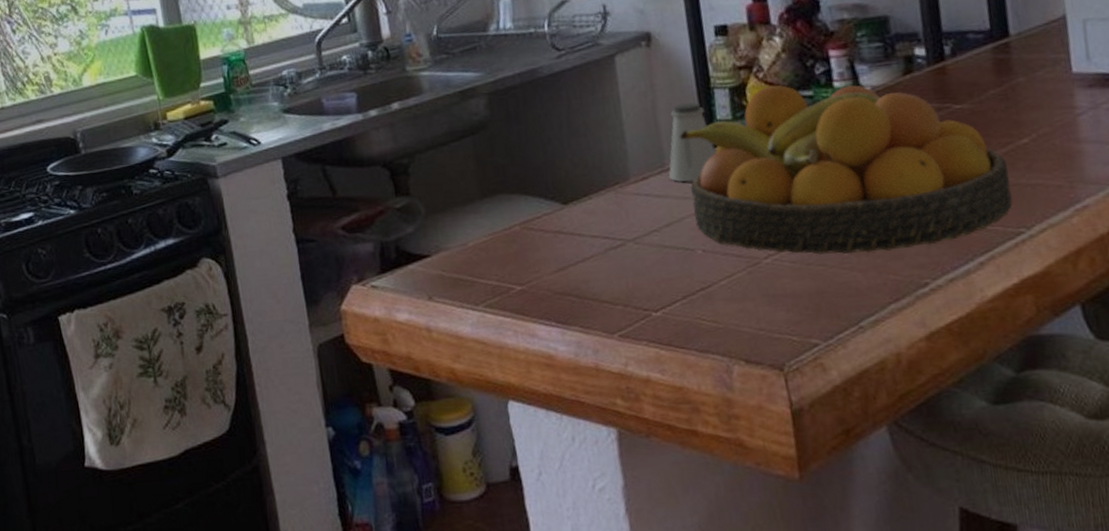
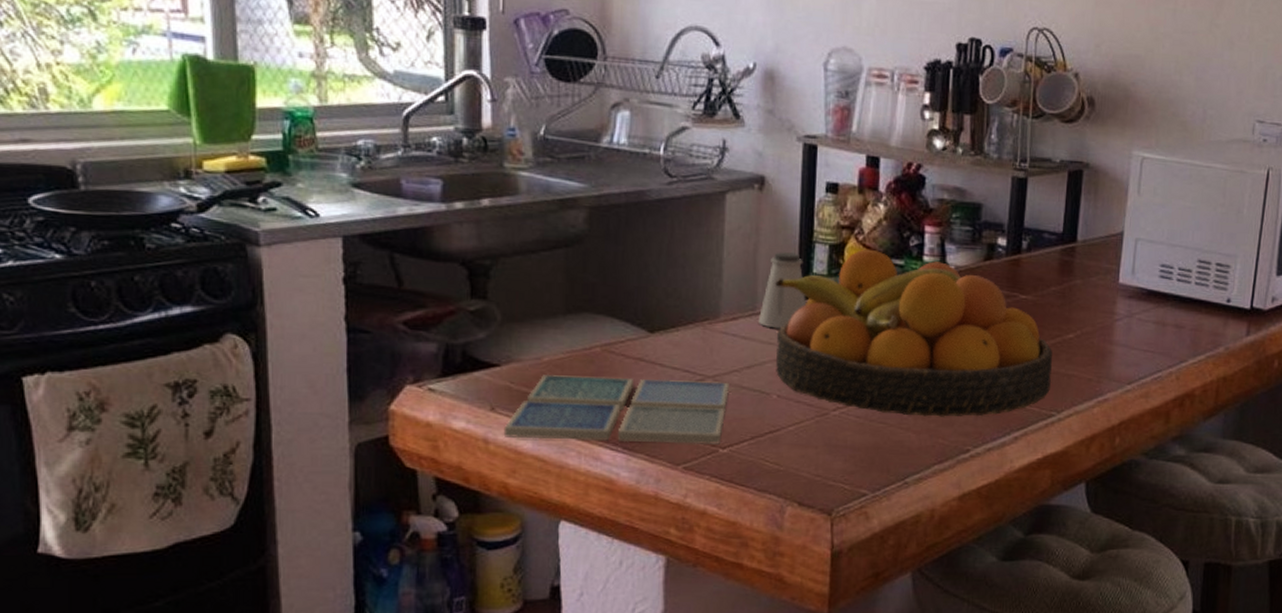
drink coaster: none [442,243,653,324] -> present [503,374,729,445]

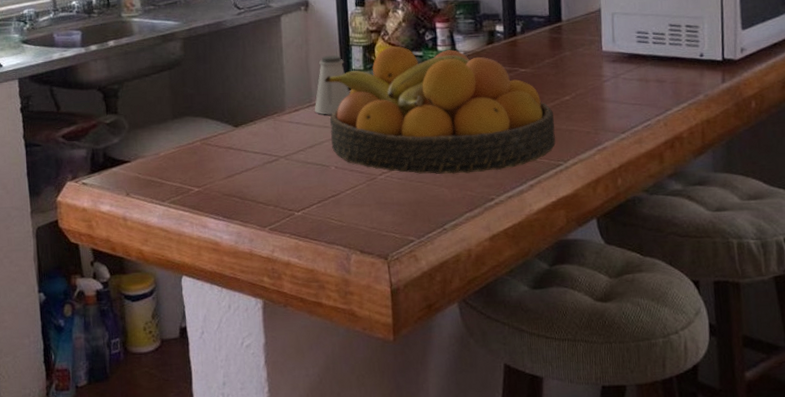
drink coaster: present [503,374,729,445] -> none [136,160,298,216]

